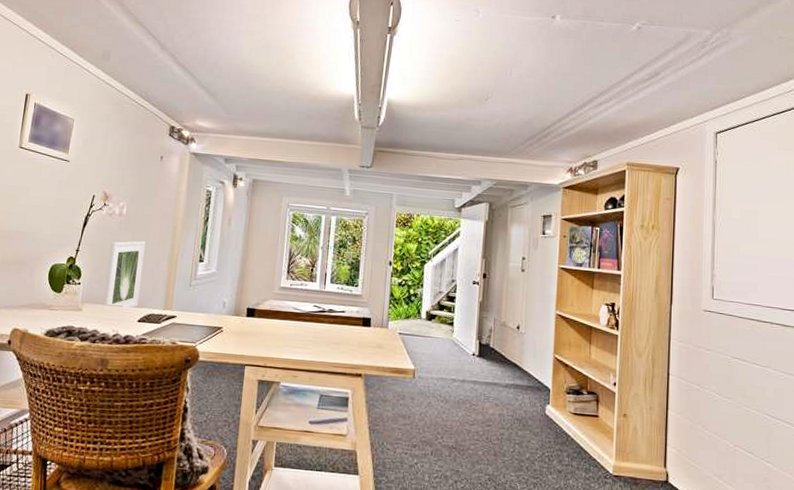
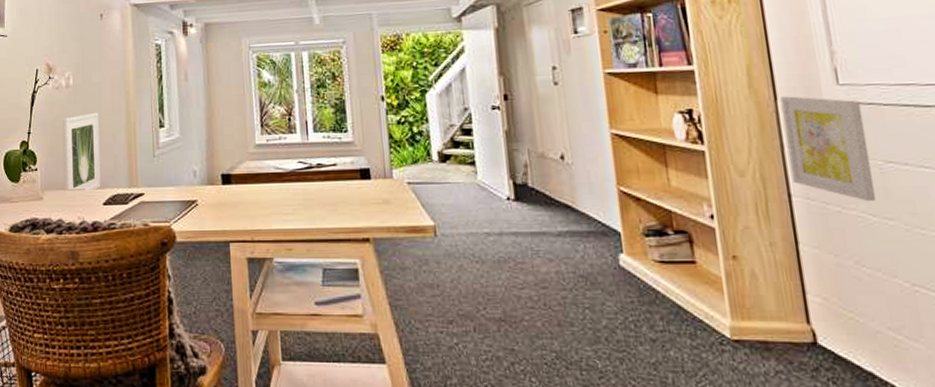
wall art: none [672,302,725,385] -> present [780,96,877,202]

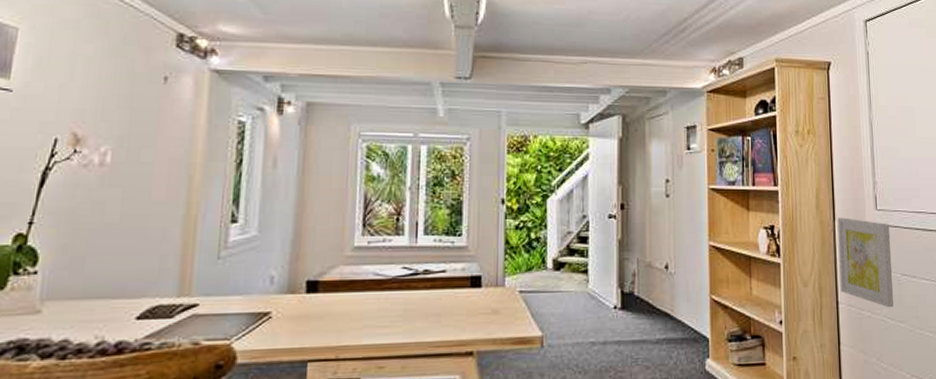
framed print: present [62,112,101,192] -> none [76,199,145,303]

